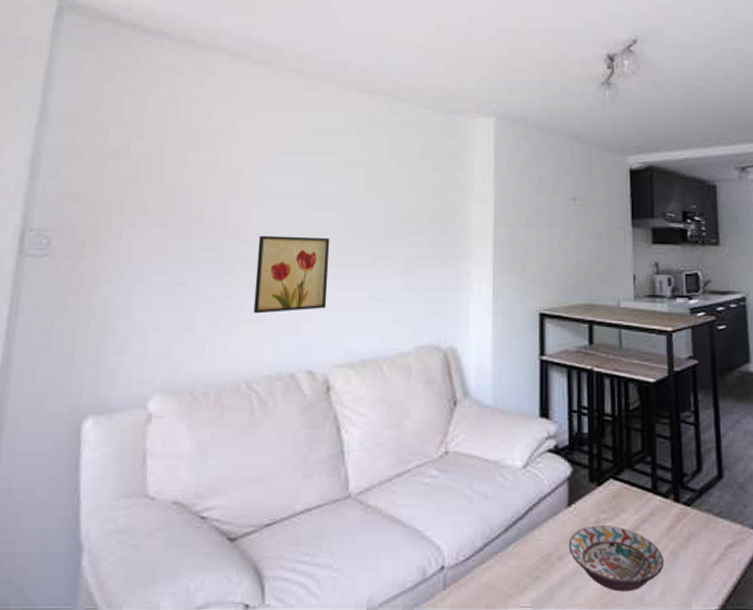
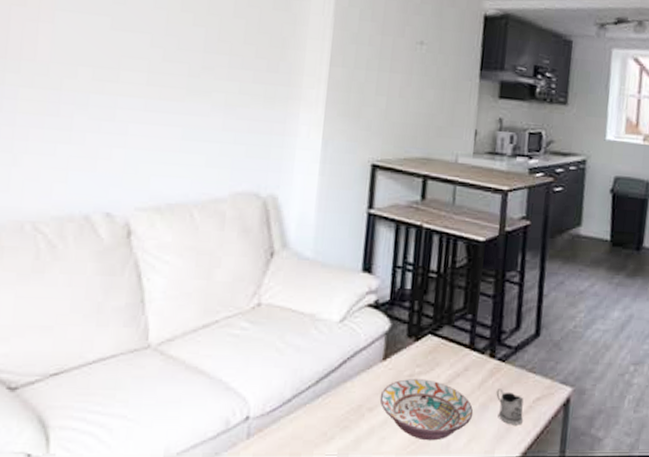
wall art: present [253,235,330,314] -> none [41,55,138,147]
tea glass holder: none [685,535,718,575] -> present [496,389,524,425]

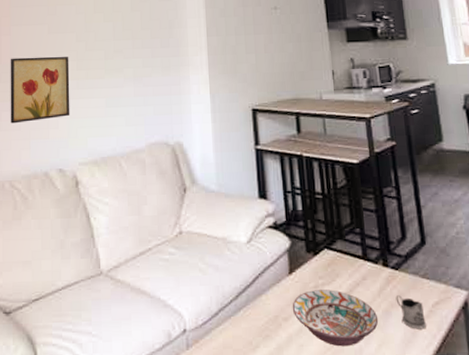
wall art: none [41,55,138,147] -> present [10,56,70,124]

